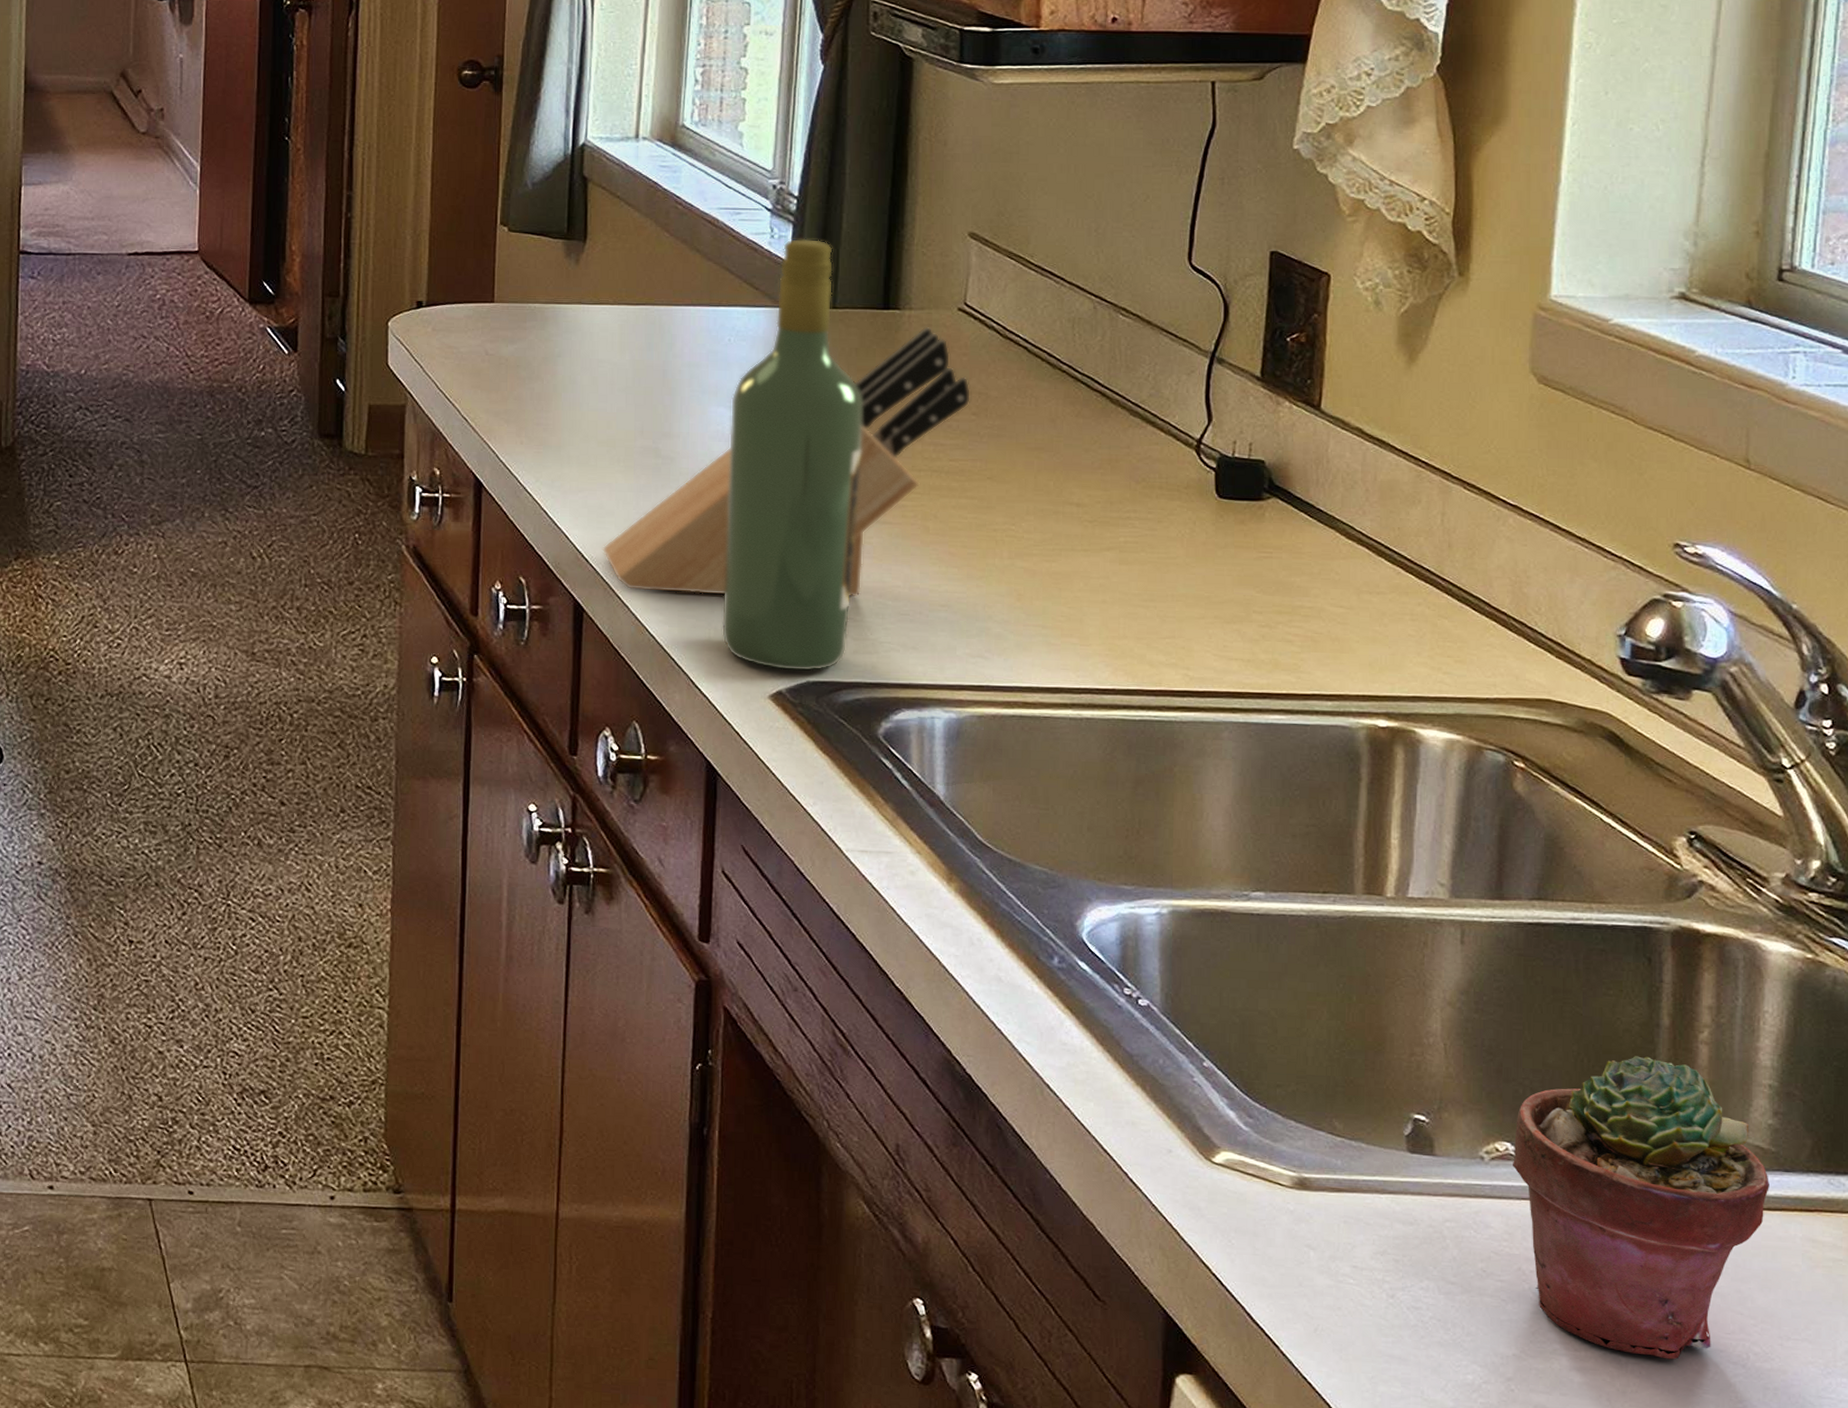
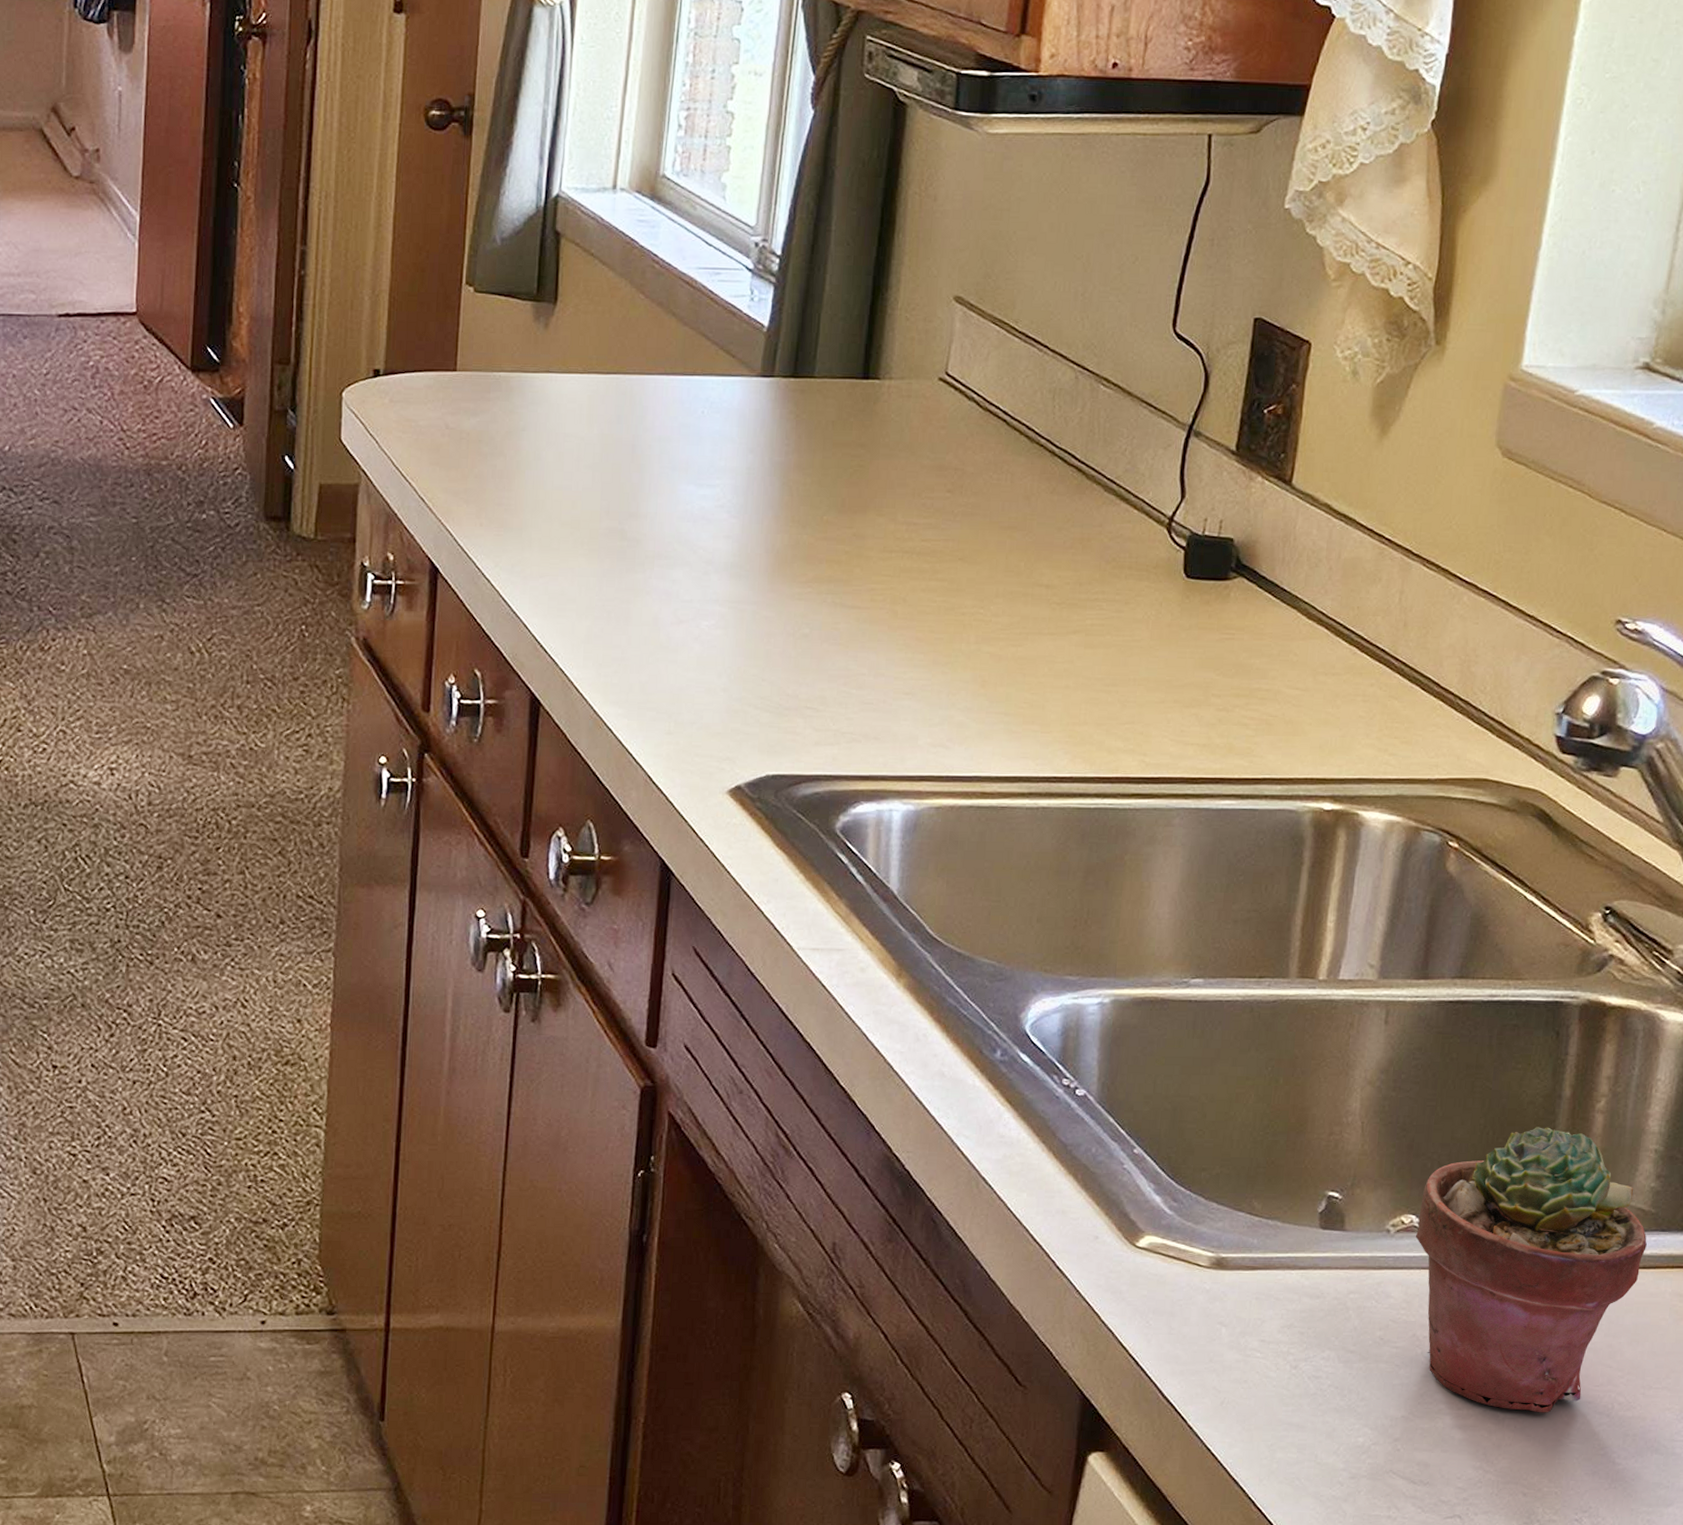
knife block: present [602,326,971,598] -> none [561,397,948,687]
wine bottle: present [721,238,864,672] -> none [681,301,838,765]

